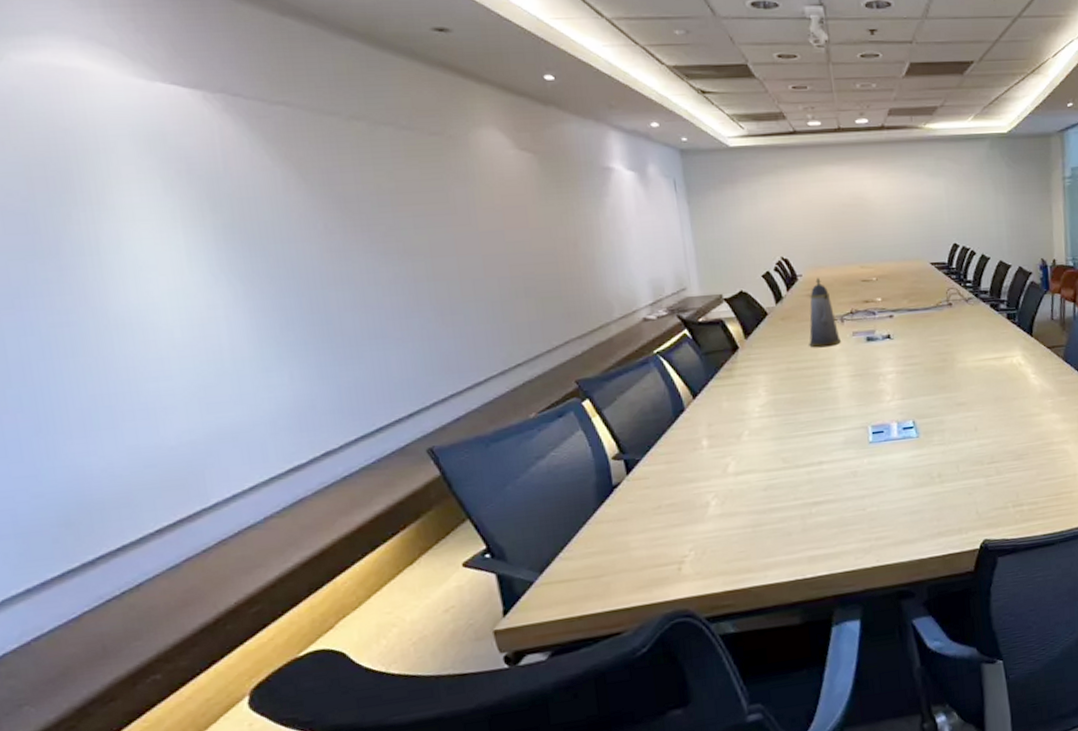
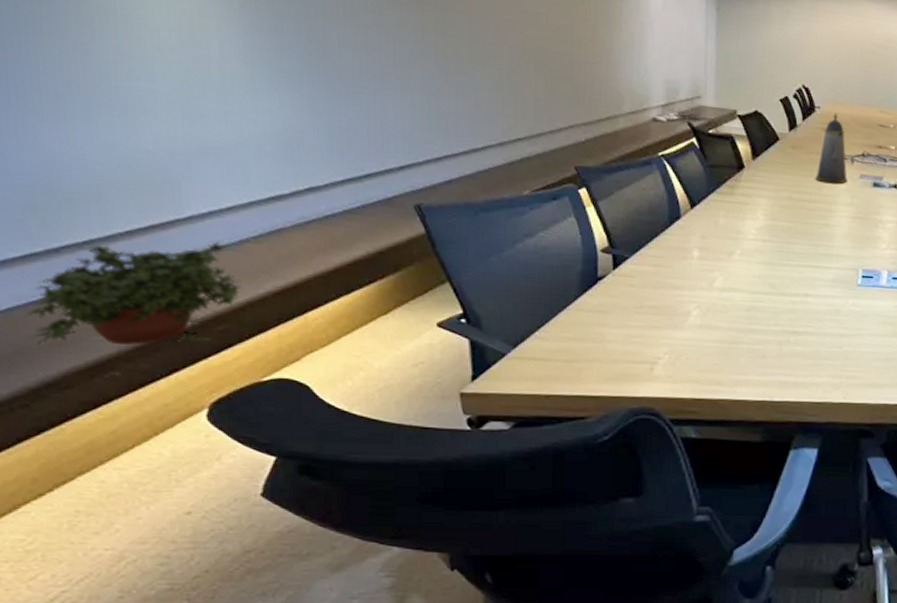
potted plant: none [66,522,270,660] -> present [25,241,241,348]

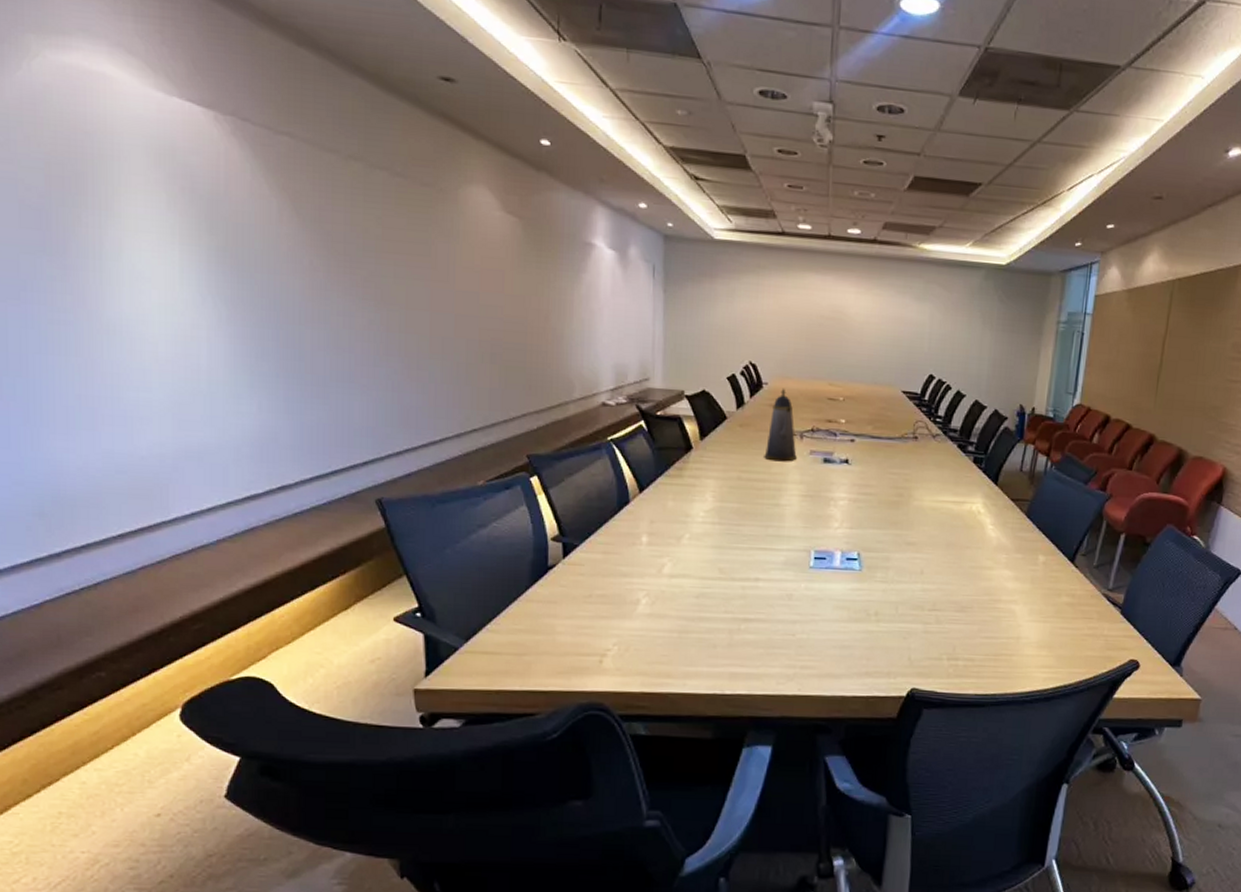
potted plant: present [25,241,241,348] -> none [28,541,216,647]

